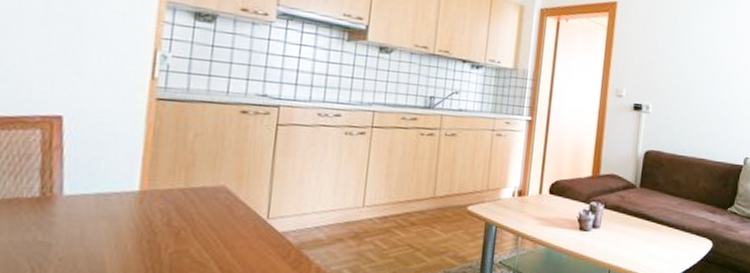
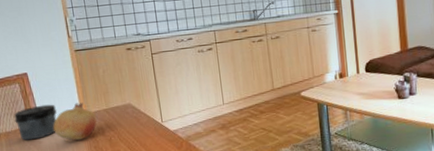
jar: none [14,167,98,218] -> present [14,104,57,141]
fruit: none [83,173,165,229] -> present [53,102,97,141]

